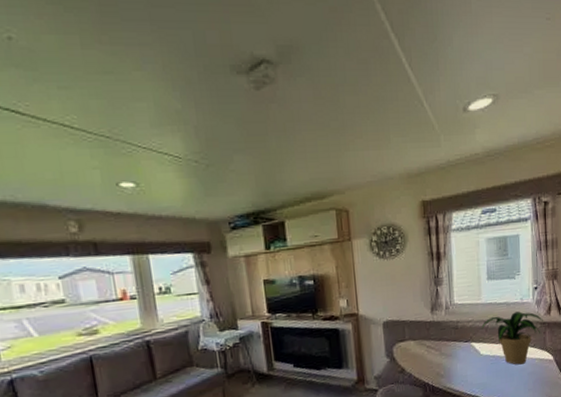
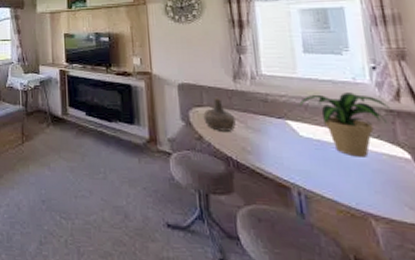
bottle: none [405,330,432,362] -> present [203,98,236,131]

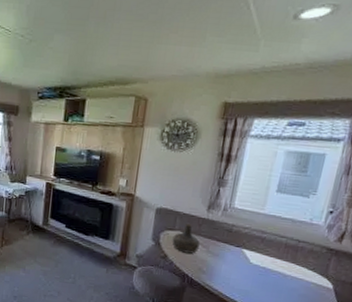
potted plant: present [299,93,395,157] -> none [257,229,334,284]

